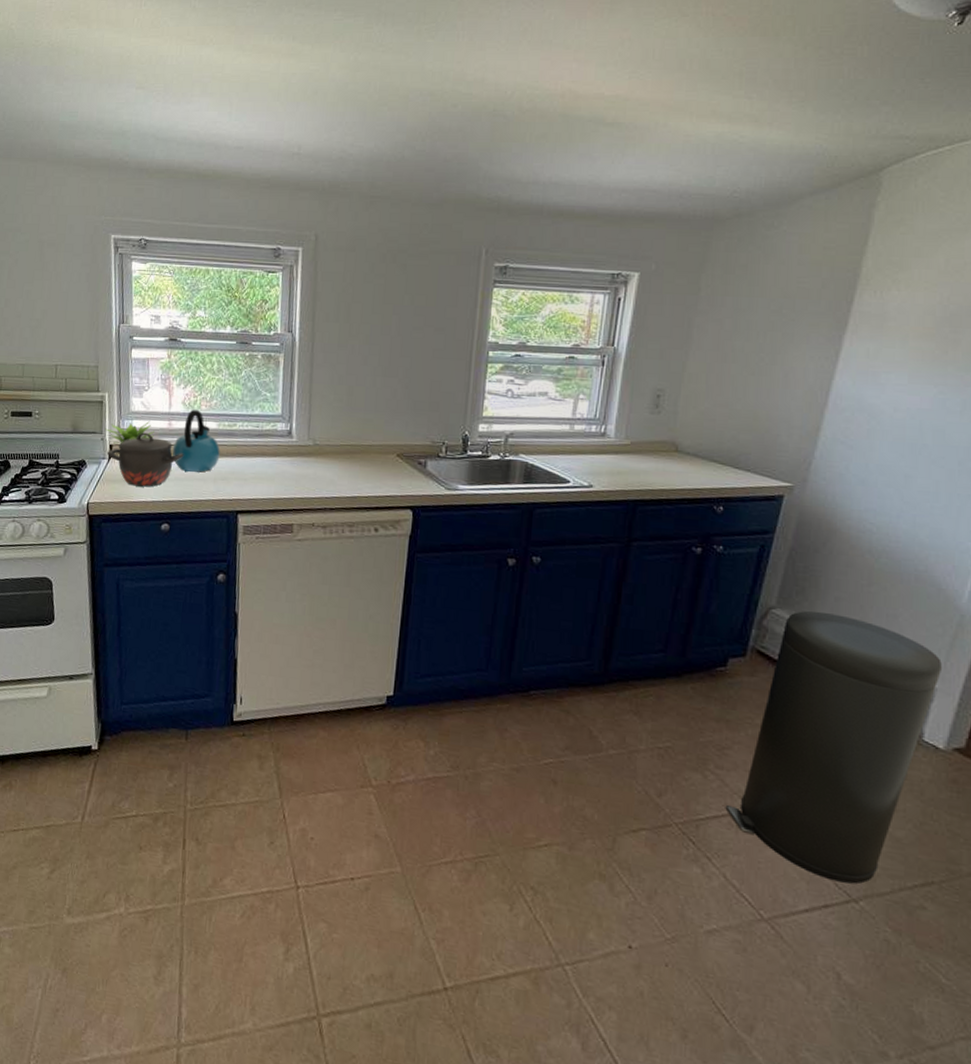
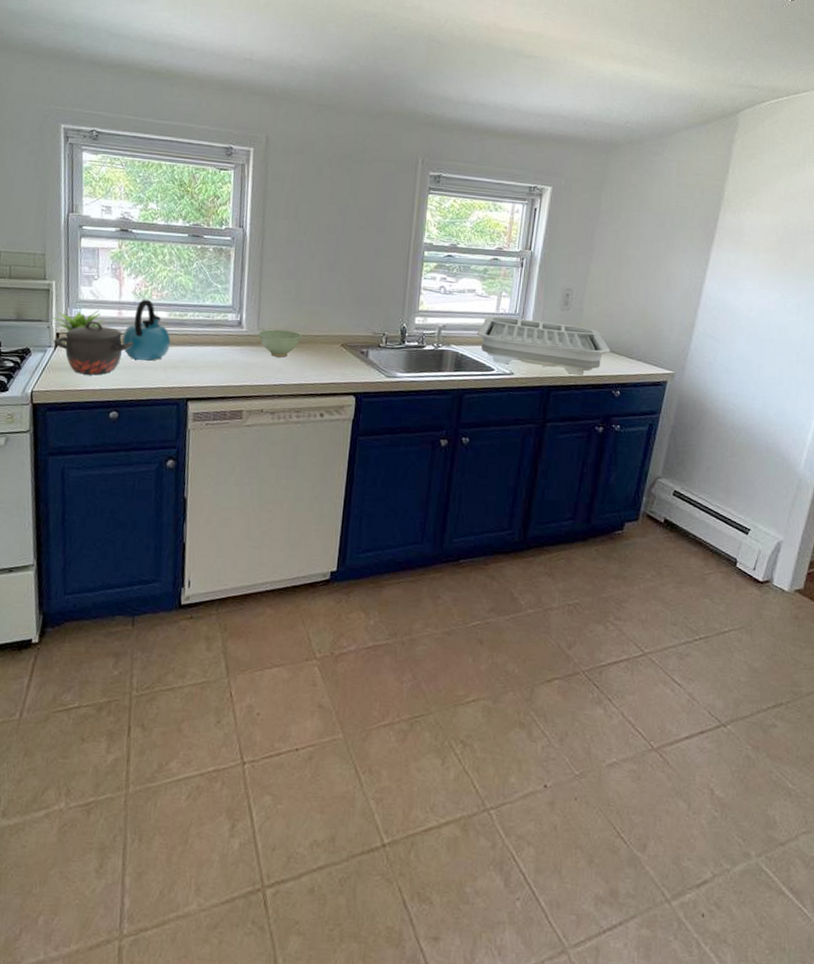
bowl: none [309,439,355,469] -> present [258,329,302,358]
dish rack: none [549,421,712,488] -> present [476,316,611,375]
pedal bin: present [725,611,942,884] -> none [623,479,786,711]

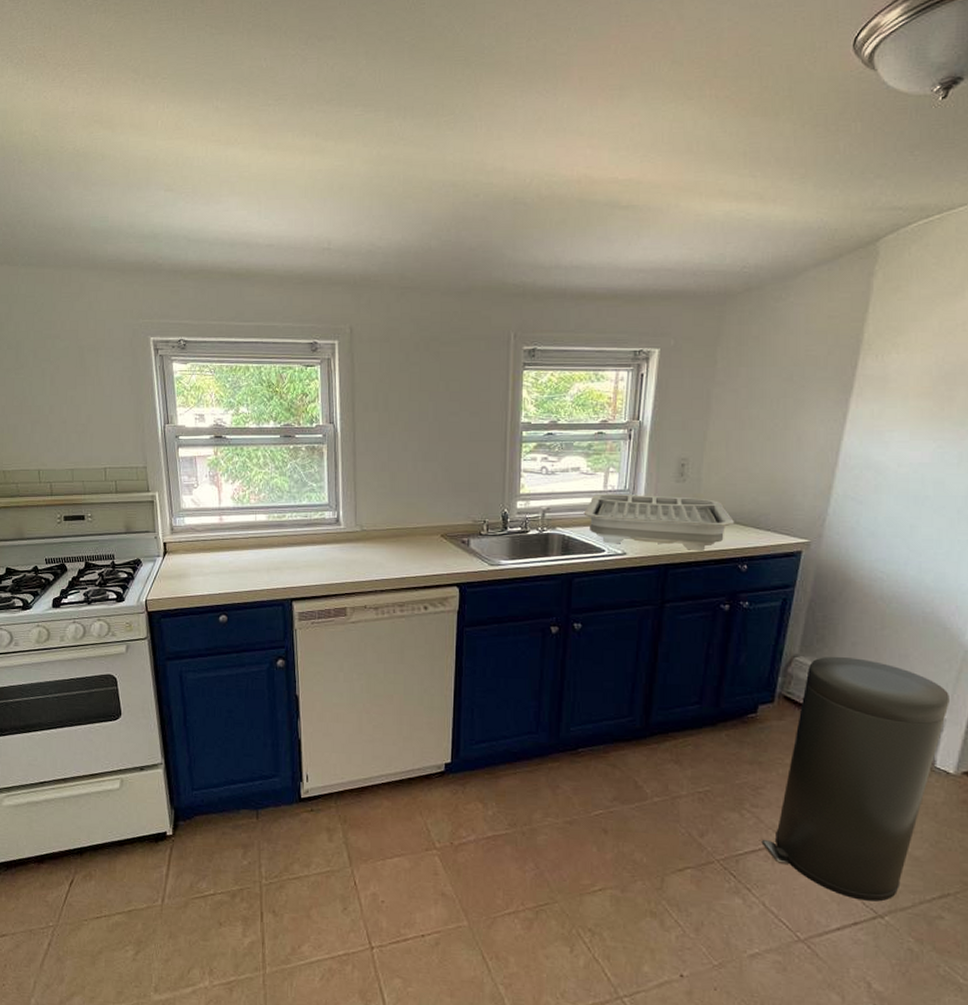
succulent plant: present [51,310,104,333] -> none [157,518,206,542]
cooking pot: present [53,321,134,375] -> none [161,528,236,581]
kettle: present [121,299,171,361] -> none [225,503,271,564]
bowl: present [258,329,302,358] -> none [356,524,400,552]
pedal bin: none [623,479,786,711] -> present [761,656,949,902]

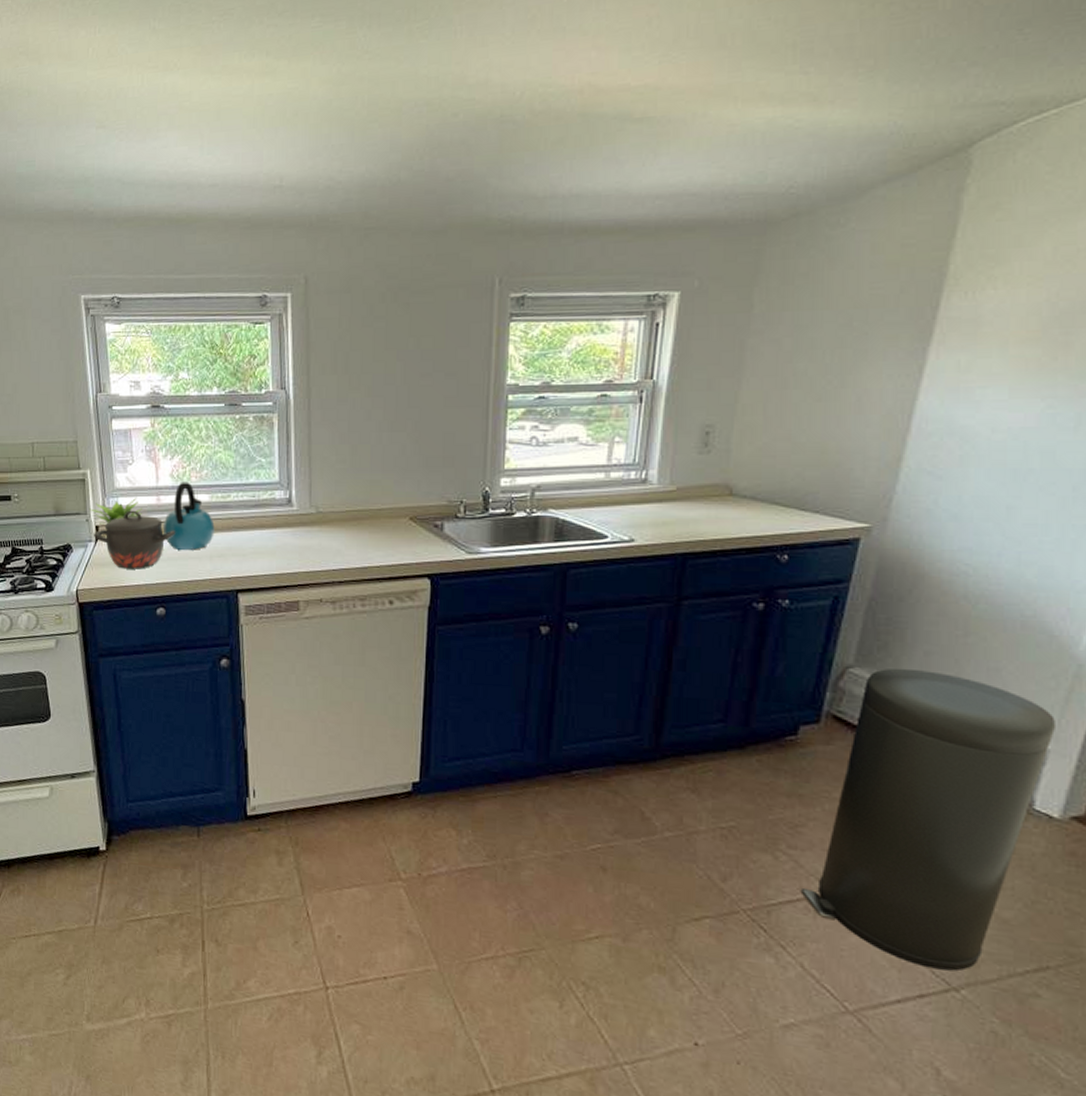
succulent plant: none [157,518,206,542] -> present [88,498,142,525]
cooking pot: none [161,528,236,581] -> present [93,510,176,569]
kettle: none [225,503,271,564] -> present [162,482,215,550]
dish rack: present [583,493,735,551] -> none [582,468,774,537]

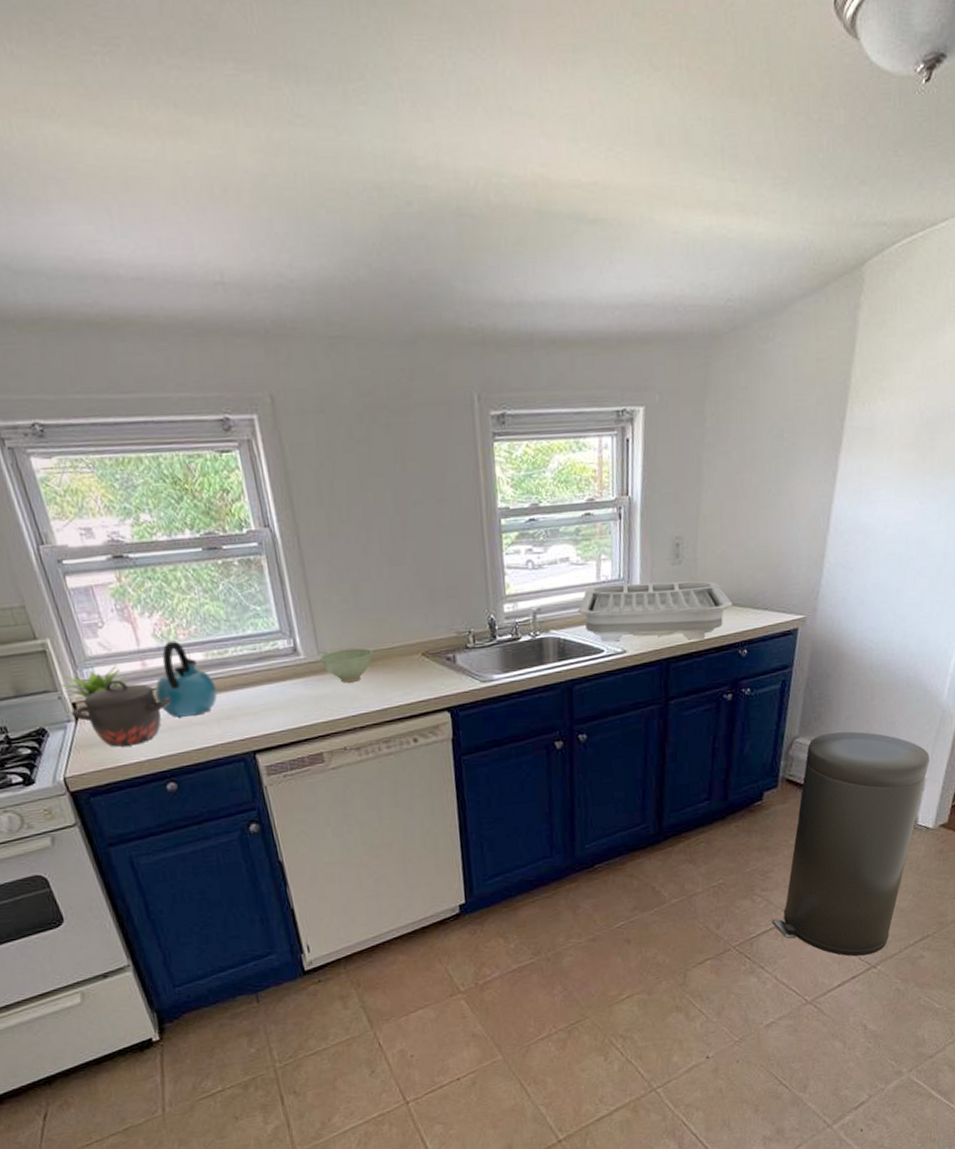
bowl: none [311,505,362,538] -> present [320,647,373,683]
dish rack: none [582,468,774,537] -> present [577,580,733,643]

